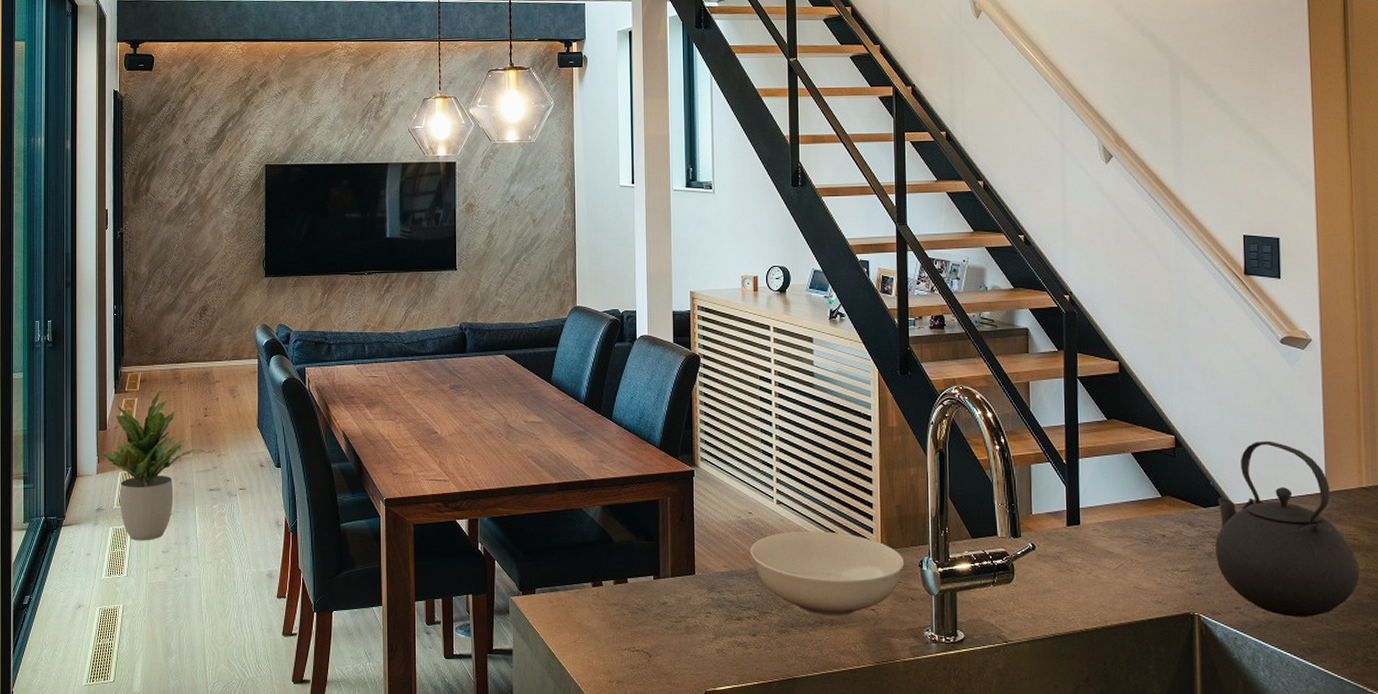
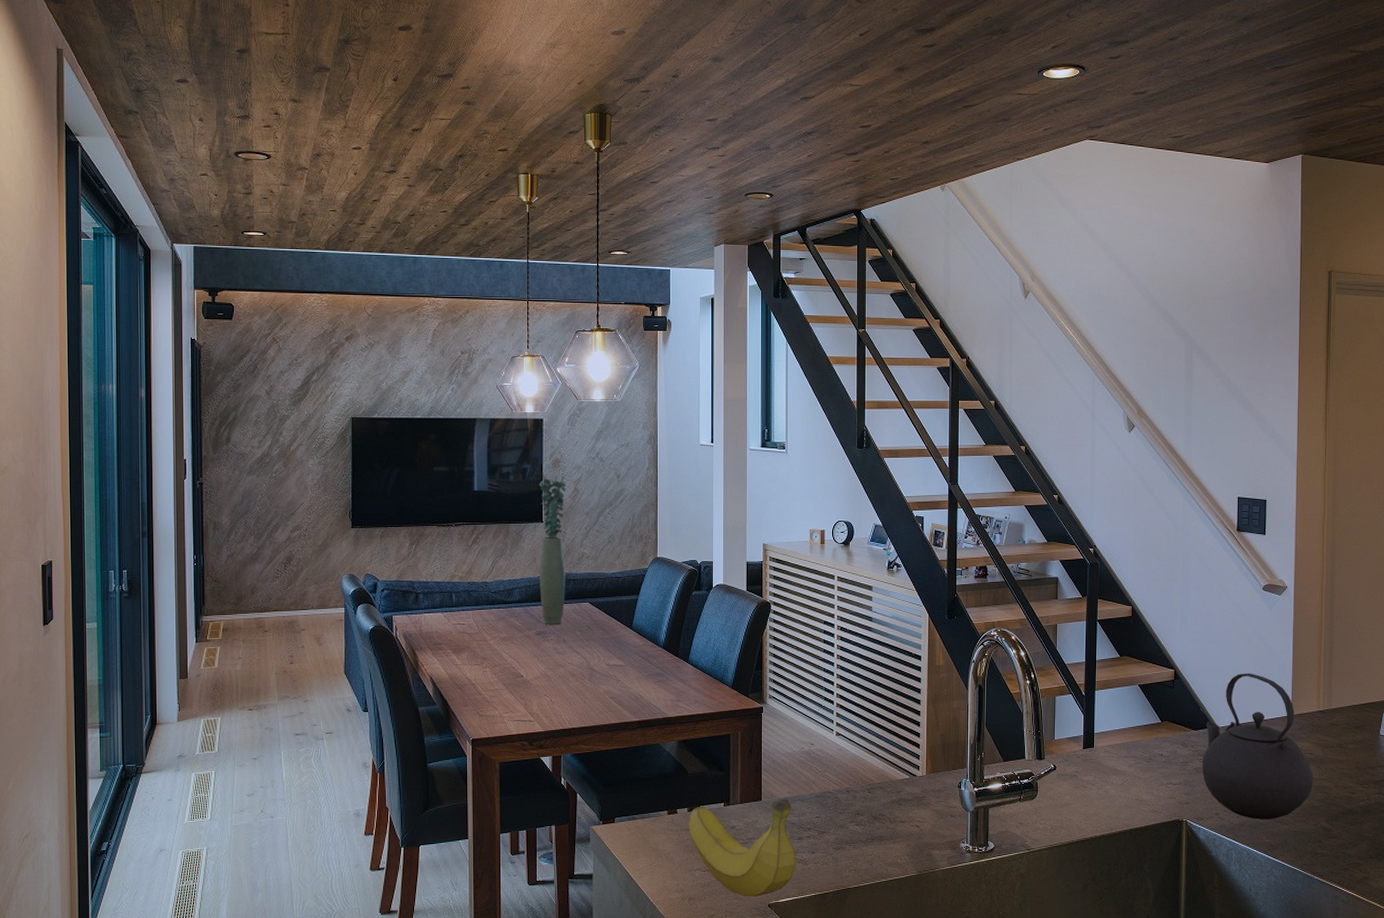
potted plant: present [102,392,196,541] -> none [183,640,281,786]
vase: none [452,218,481,379] -> present [539,473,567,625]
fruit: none [614,573,735,683] -> present [688,798,796,897]
bowl: present [749,531,905,617] -> none [811,759,946,834]

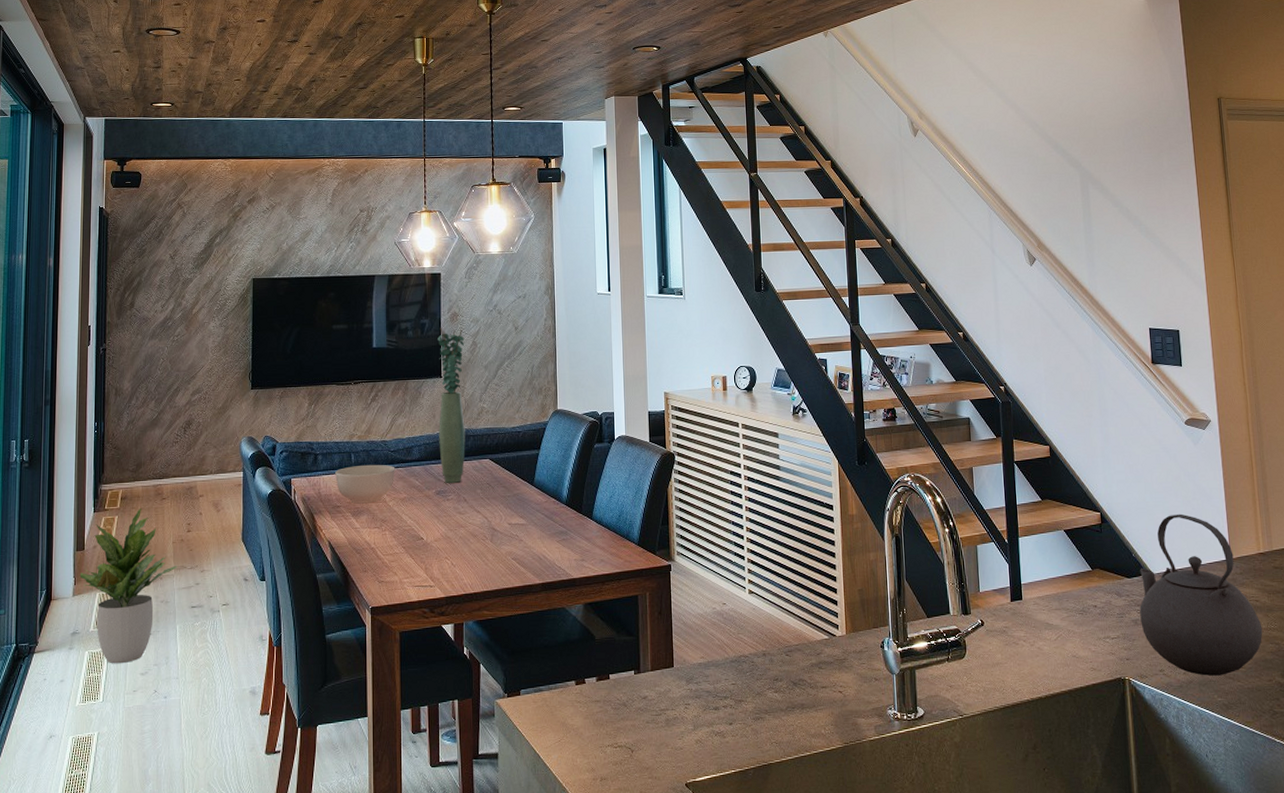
potted plant: none [183,640,281,786] -> present [79,508,178,664]
bowl: none [436,604,496,642] -> present [335,464,395,504]
fruit: present [688,798,796,897] -> none [597,664,713,776]

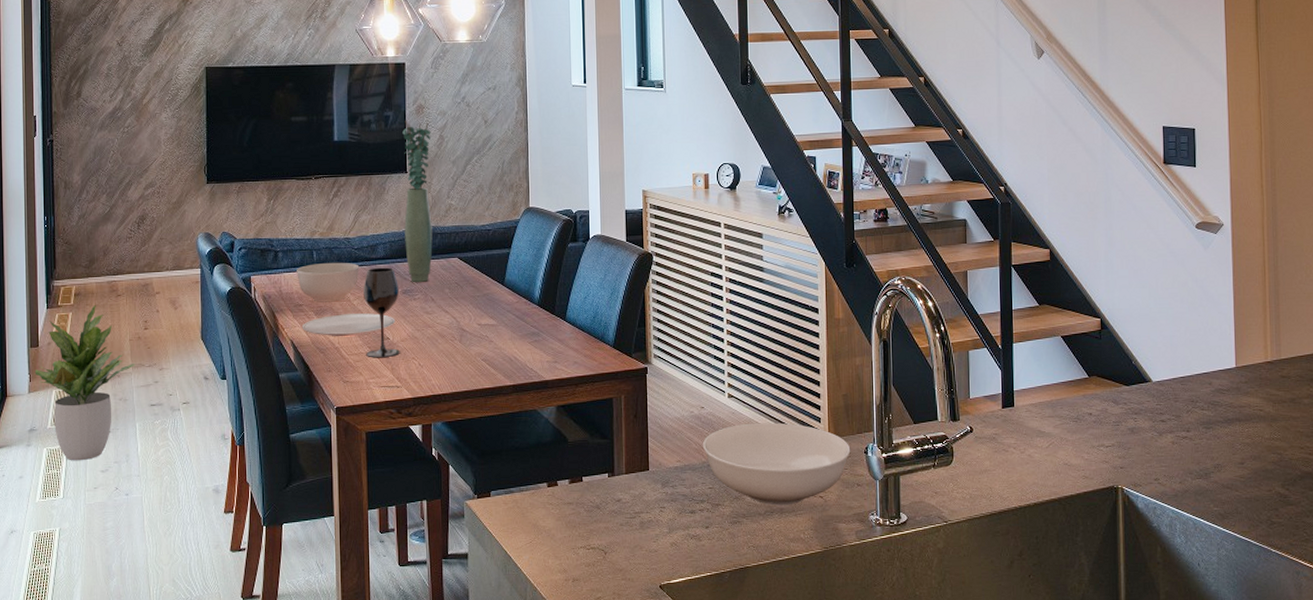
plate: none [339,514,430,538] -> present [301,313,396,337]
wineglass: none [399,468,433,557] -> present [363,267,400,357]
bowl: none [724,618,868,701] -> present [702,422,851,506]
kettle: present [1139,513,1263,676] -> none [1137,320,1265,485]

